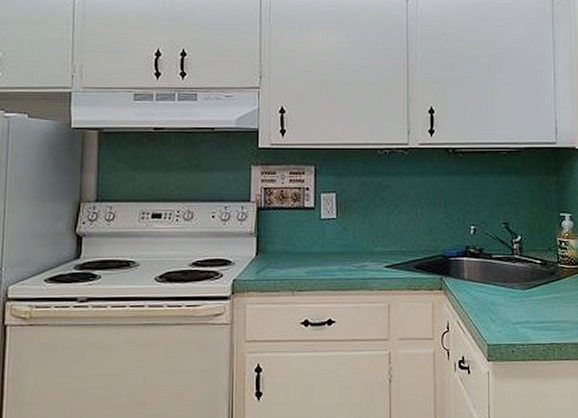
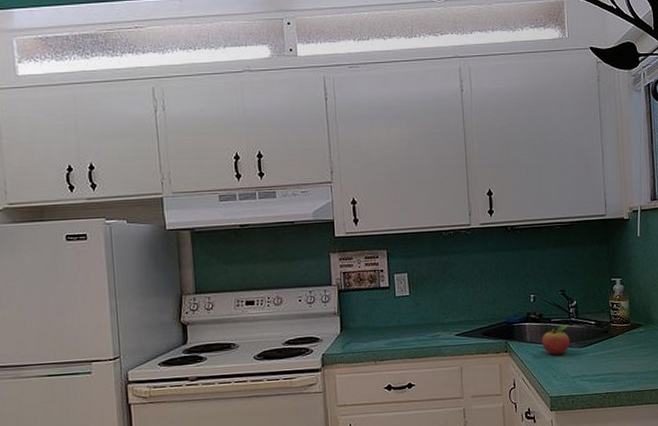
fruit: none [480,262,512,296] -> present [541,324,570,355]

